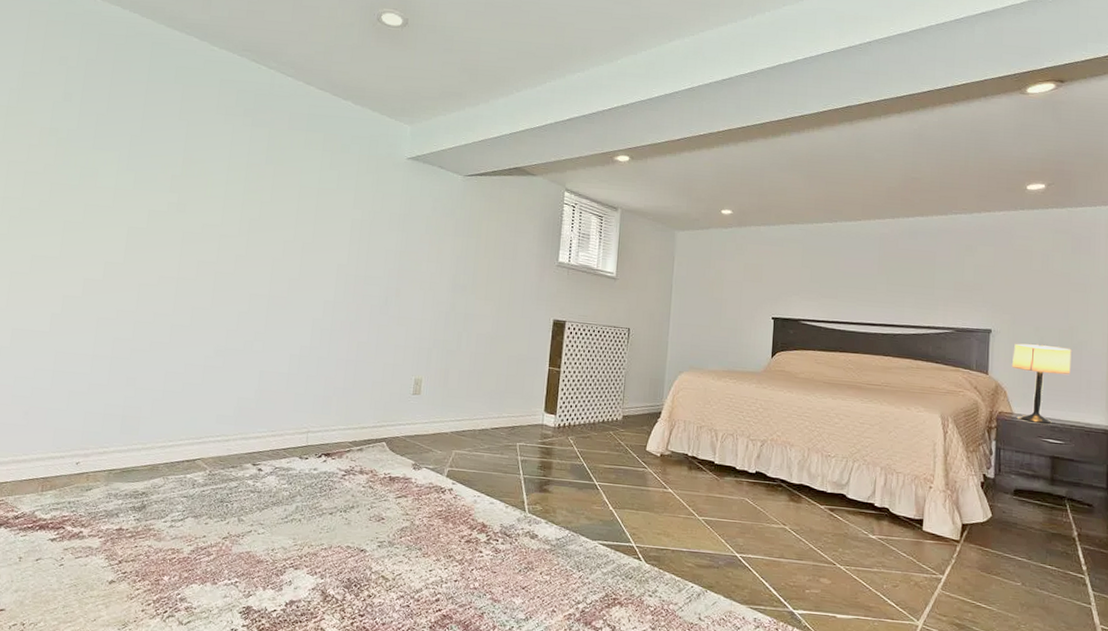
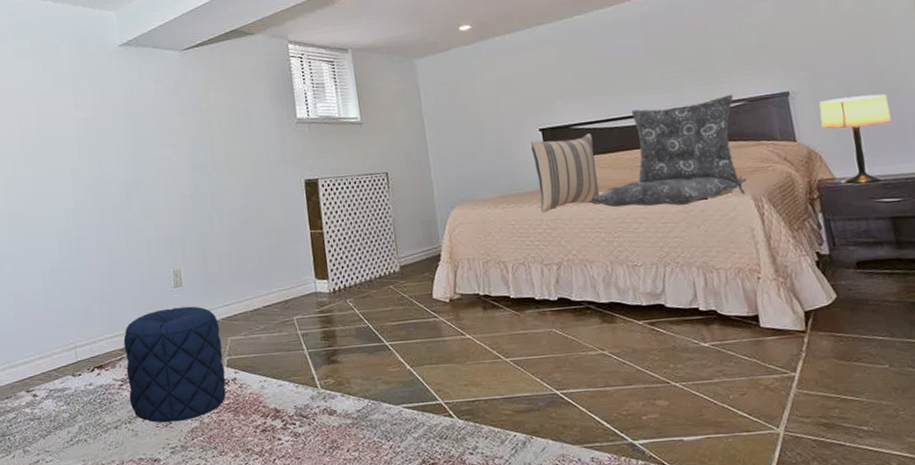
pouf: none [349,412,448,519] -> present [123,306,226,423]
pillow: none [758,326,817,395] -> present [531,133,600,213]
pillow: none [803,318,944,412] -> present [591,95,746,208]

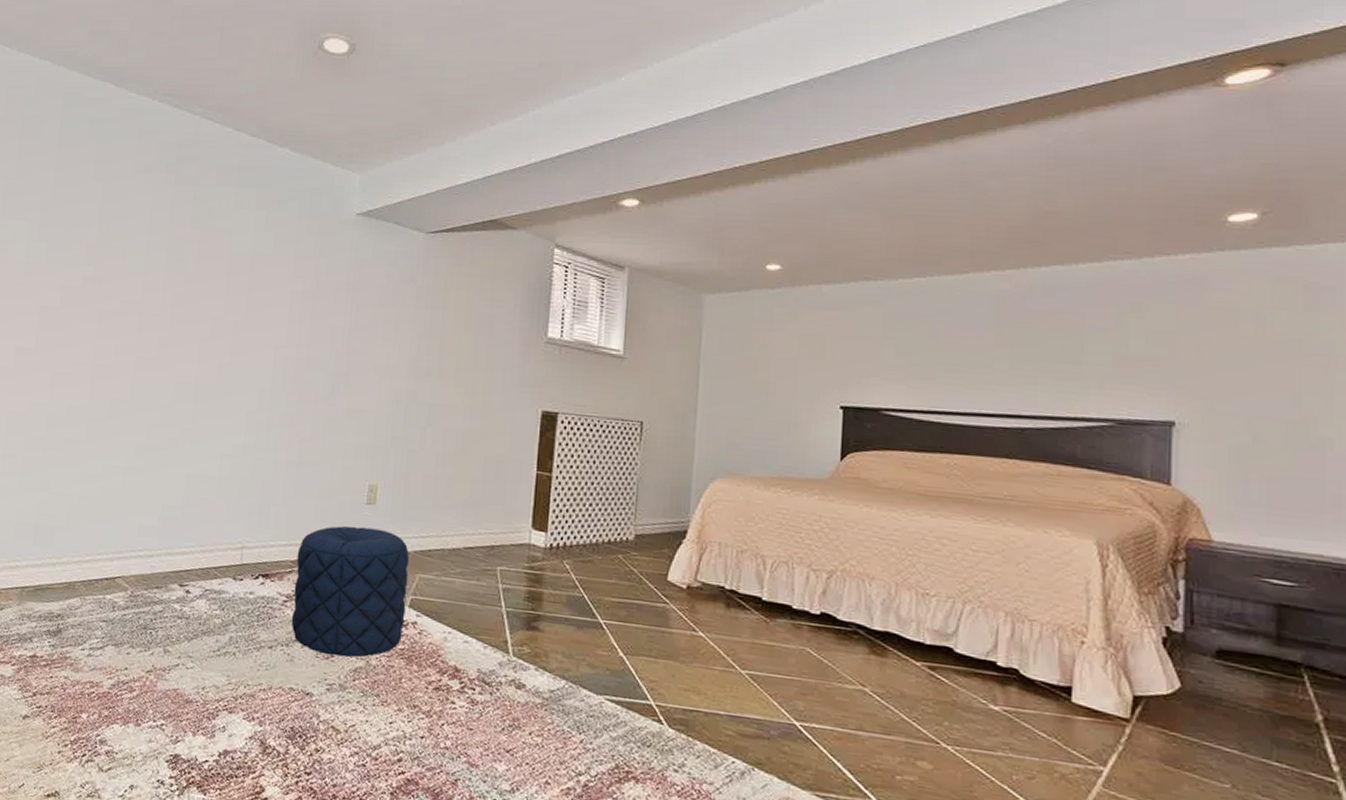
pillow: present [531,133,600,213] -> none [822,418,905,511]
pillow: present [591,95,746,208] -> none [887,406,1099,537]
table lamp: present [819,94,892,185] -> none [1208,441,1307,559]

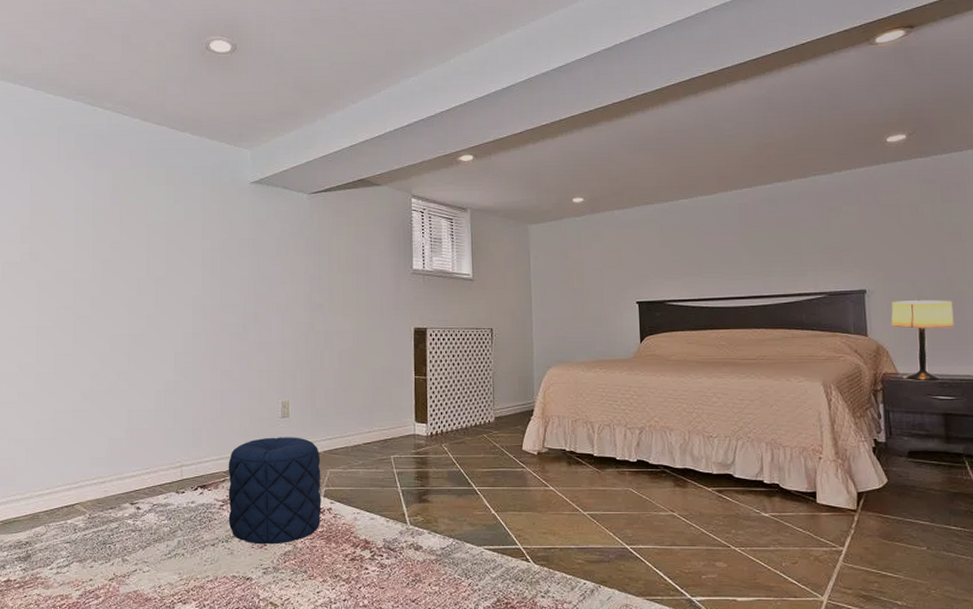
table lamp: none [1208,441,1307,559] -> present [891,300,954,382]

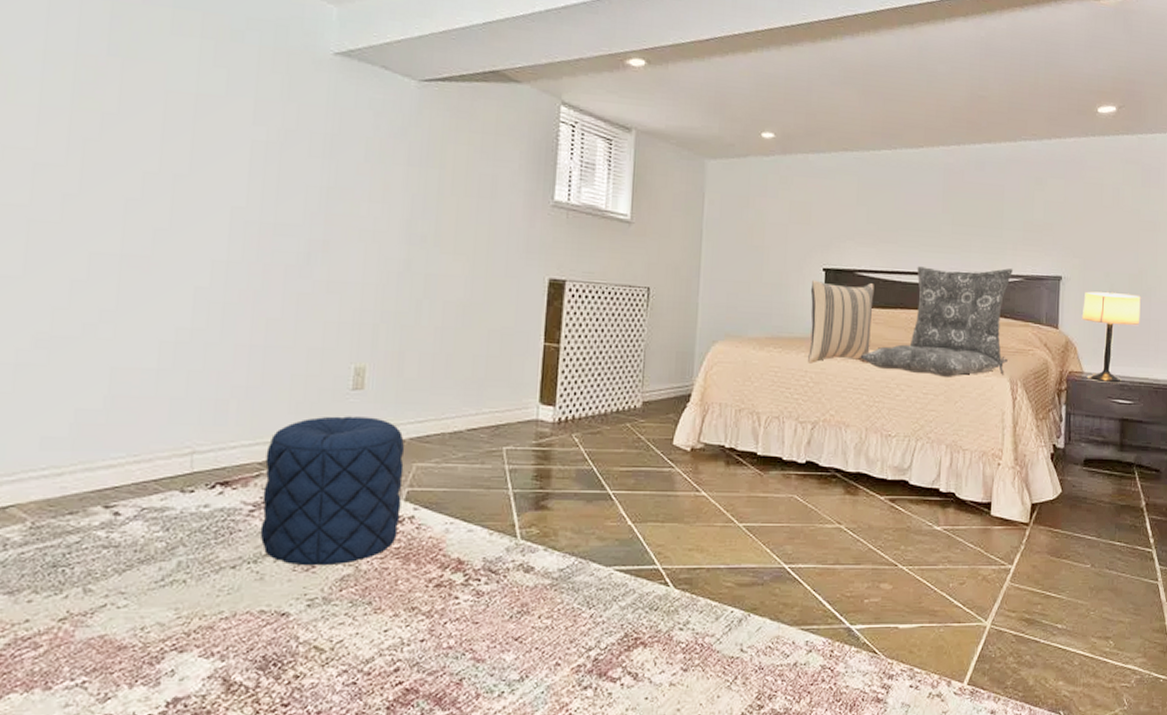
pillow: none [627,310,685,380] -> present [808,279,874,364]
pillow: none [677,287,819,386] -> present [860,266,1013,379]

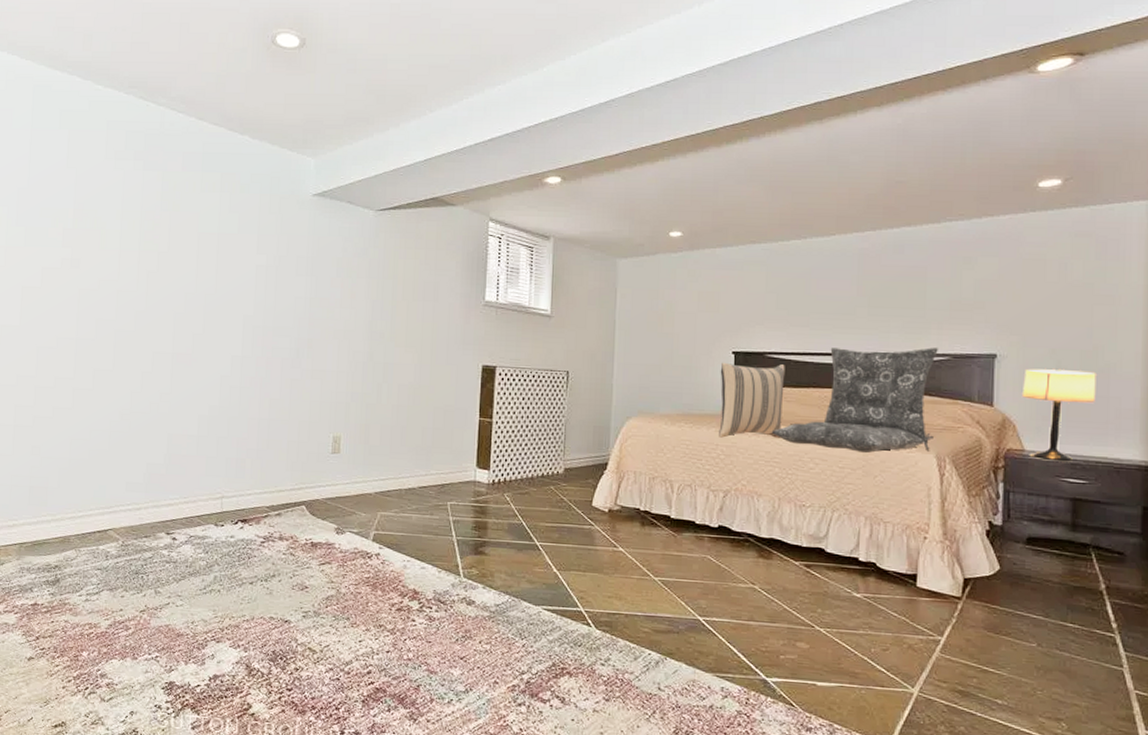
pouf: present [260,416,405,566] -> none [269,473,372,587]

